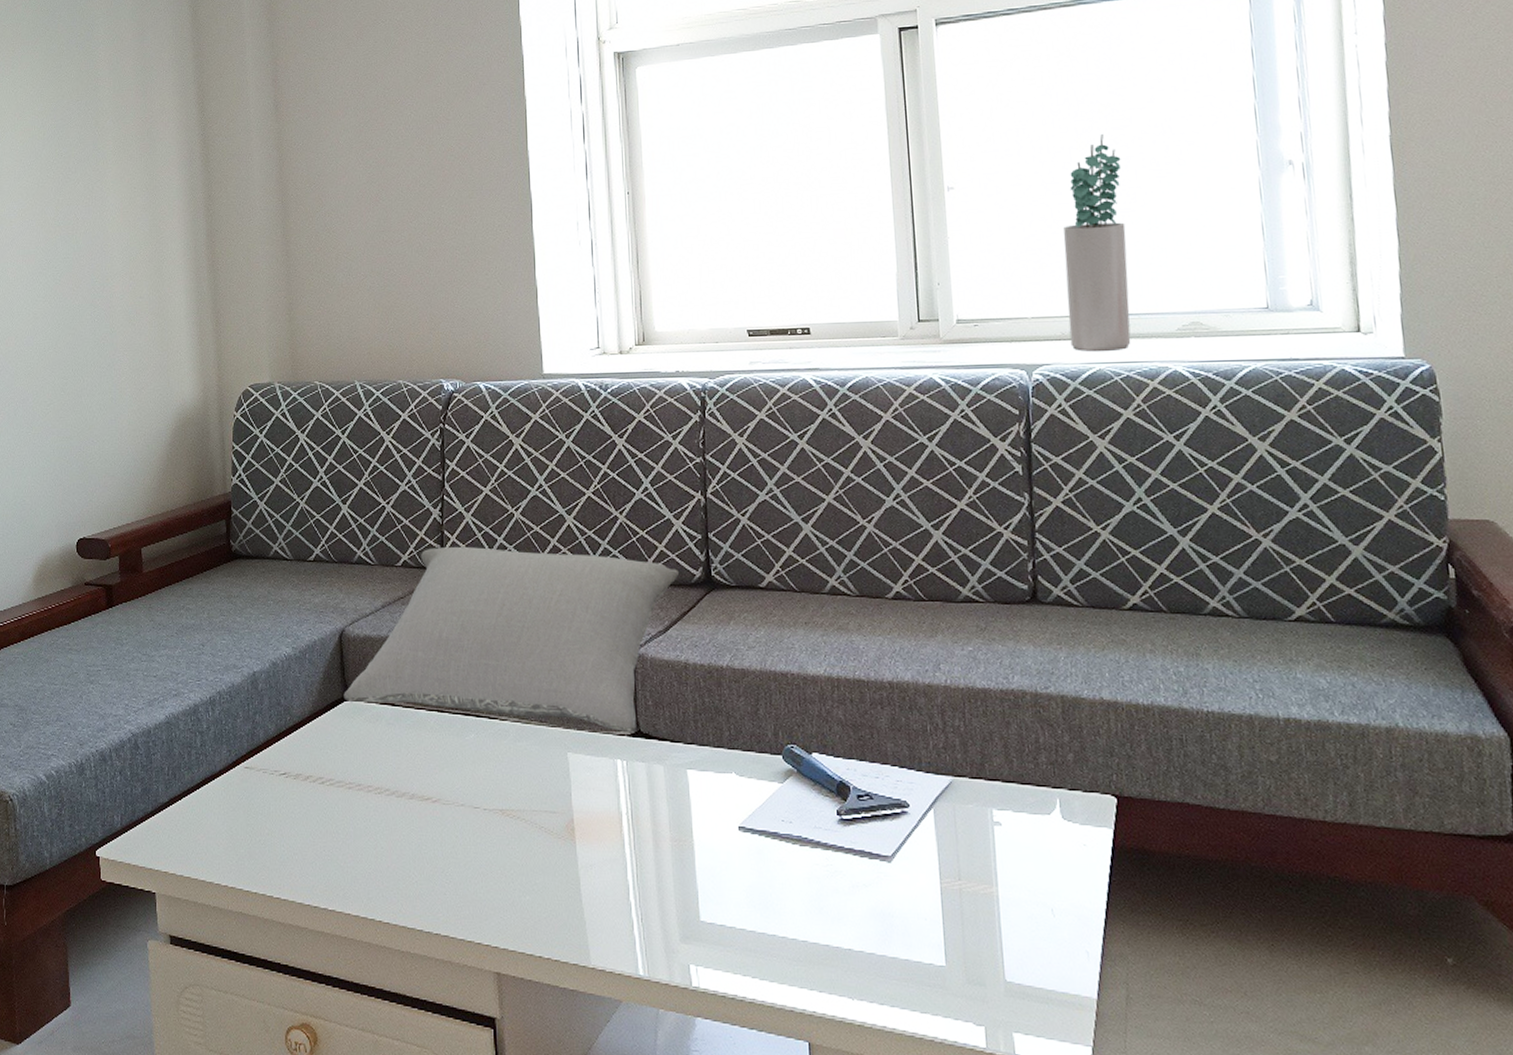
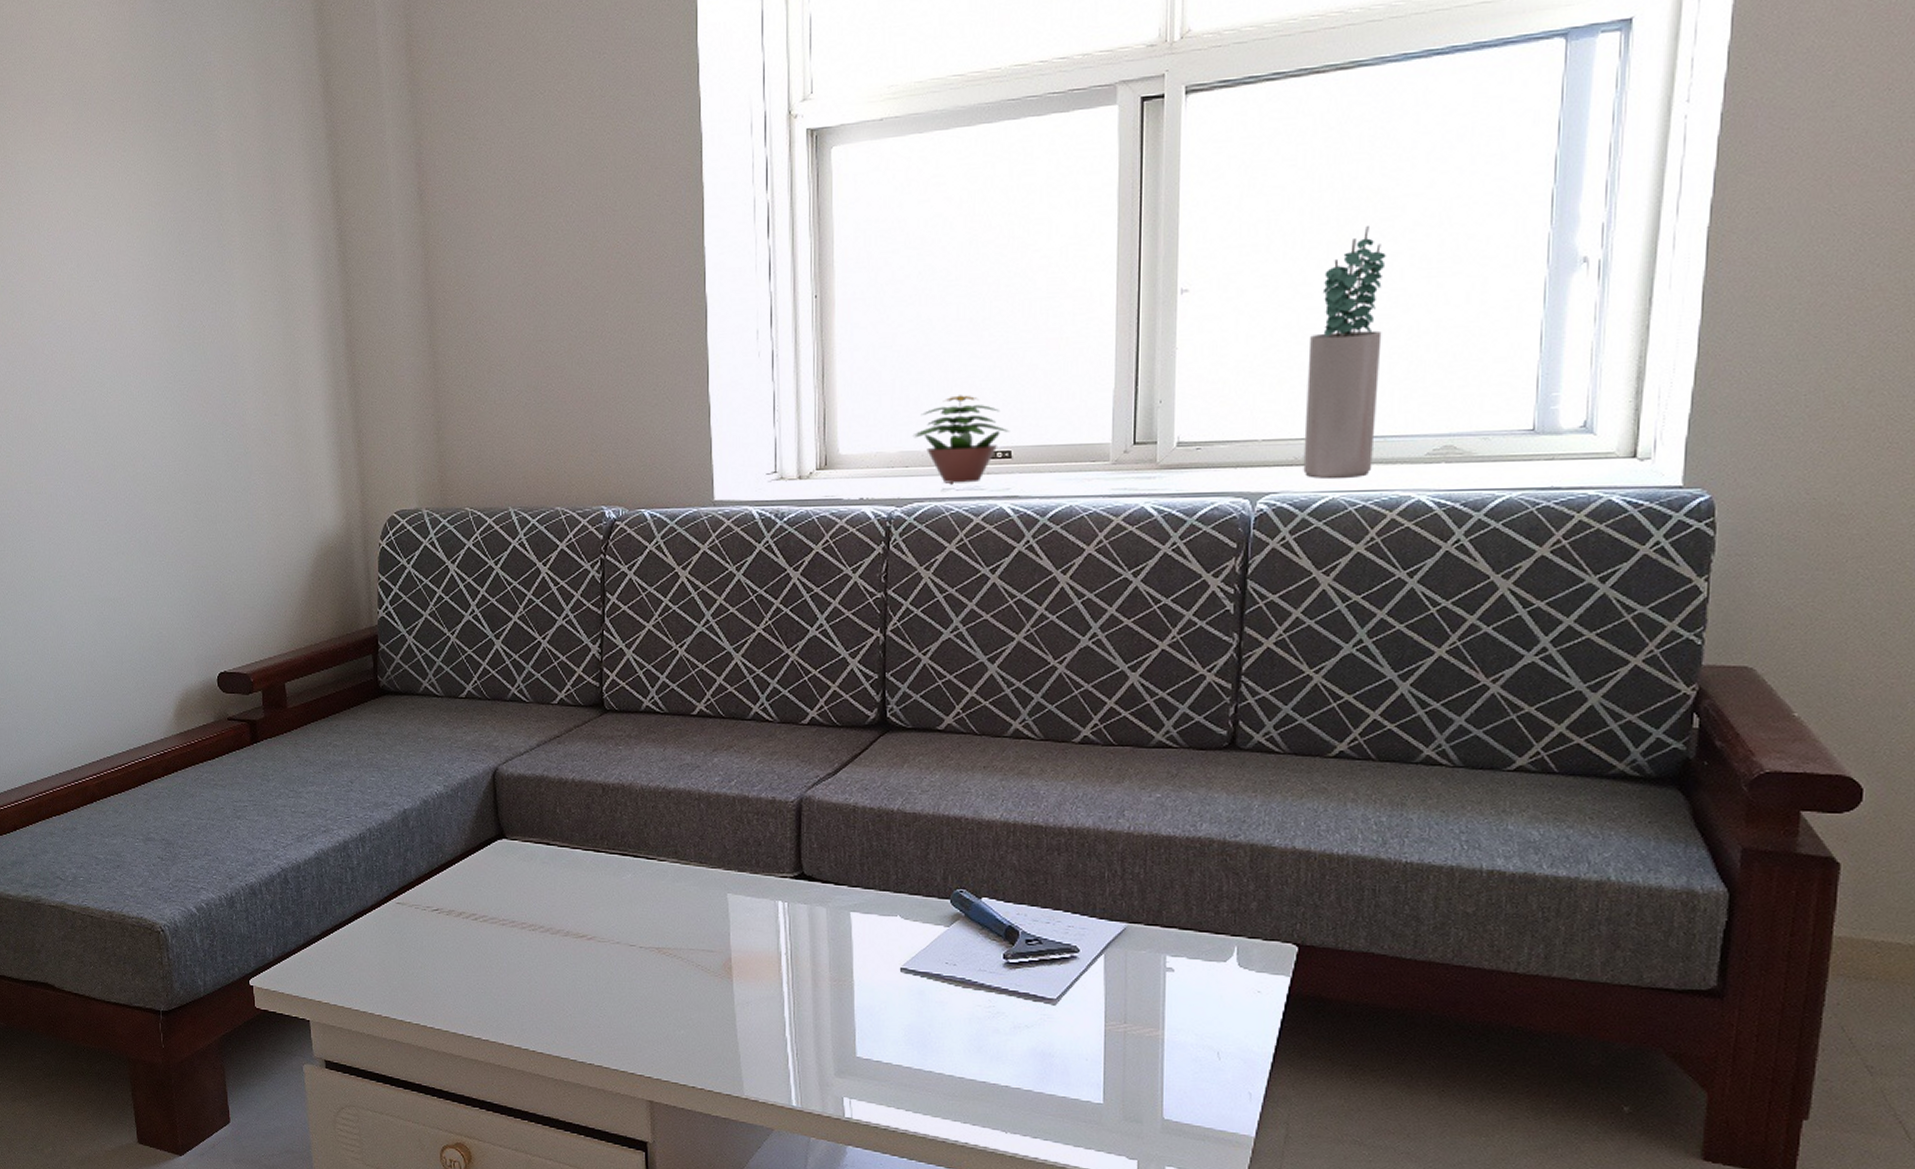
pillow: present [343,546,680,732] -> none [497,684,853,874]
potted flower: none [720,278,807,357] -> present [912,395,1010,484]

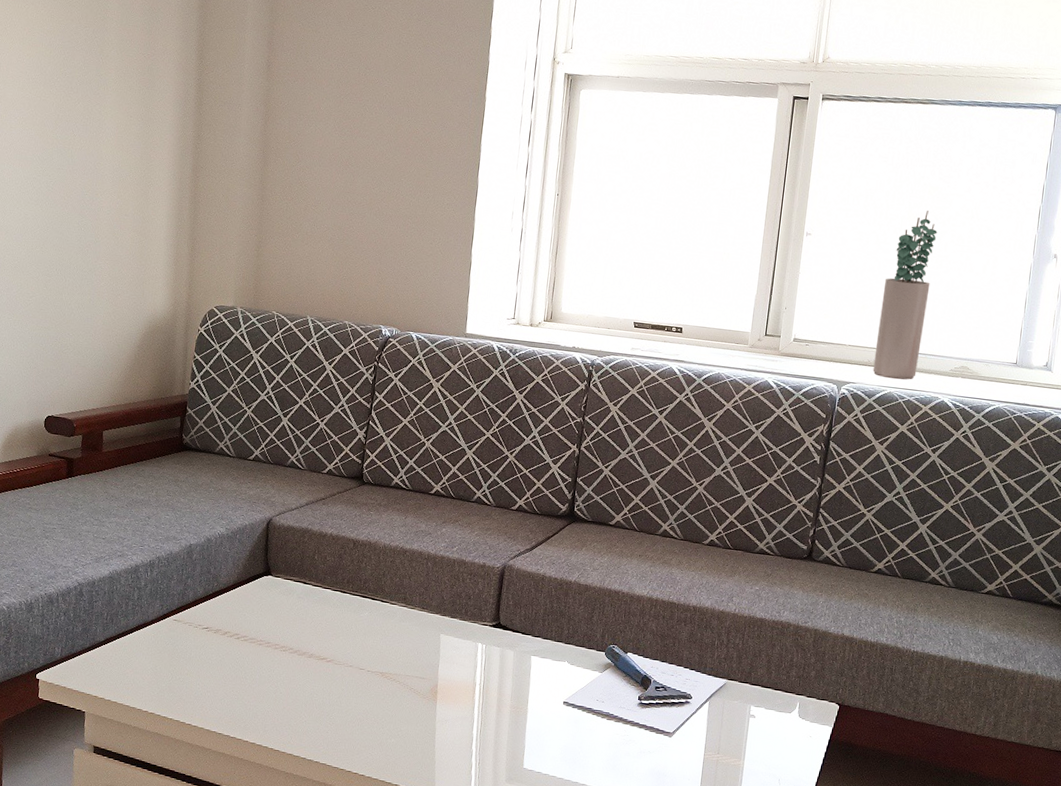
potted flower: present [912,395,1010,484] -> none [615,282,683,347]

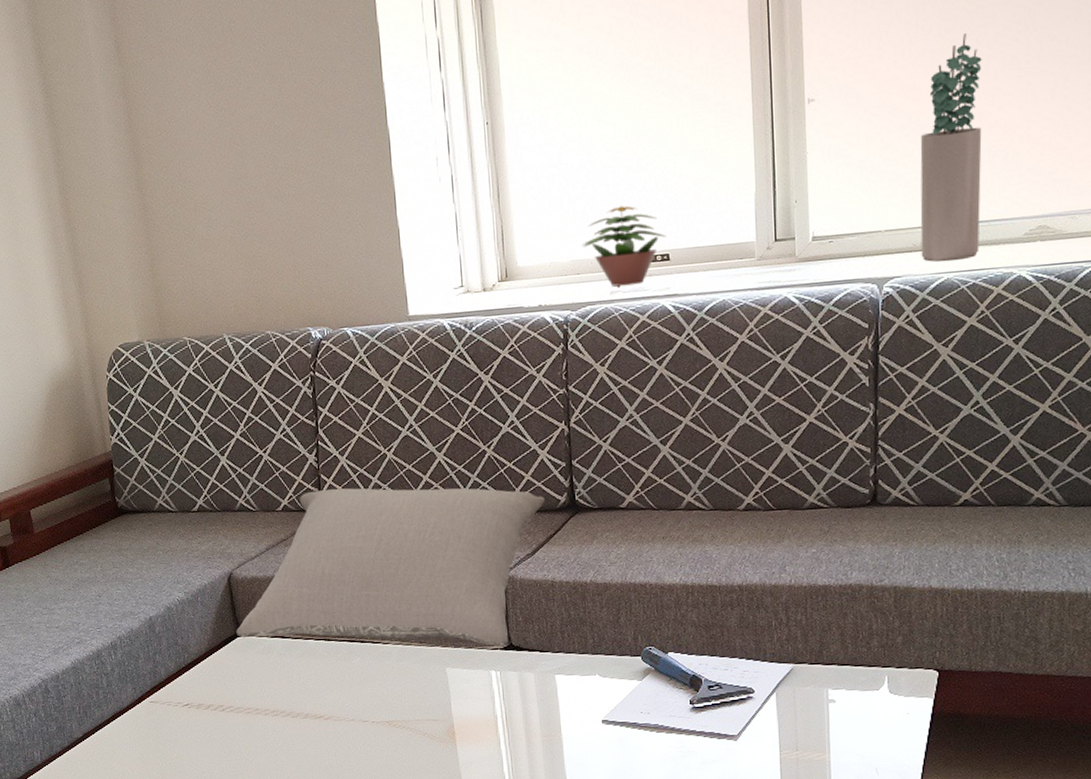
pillow: none [264,462,550,623] -> present [236,488,546,646]
potted flower: none [615,282,683,347] -> present [581,206,667,287]

